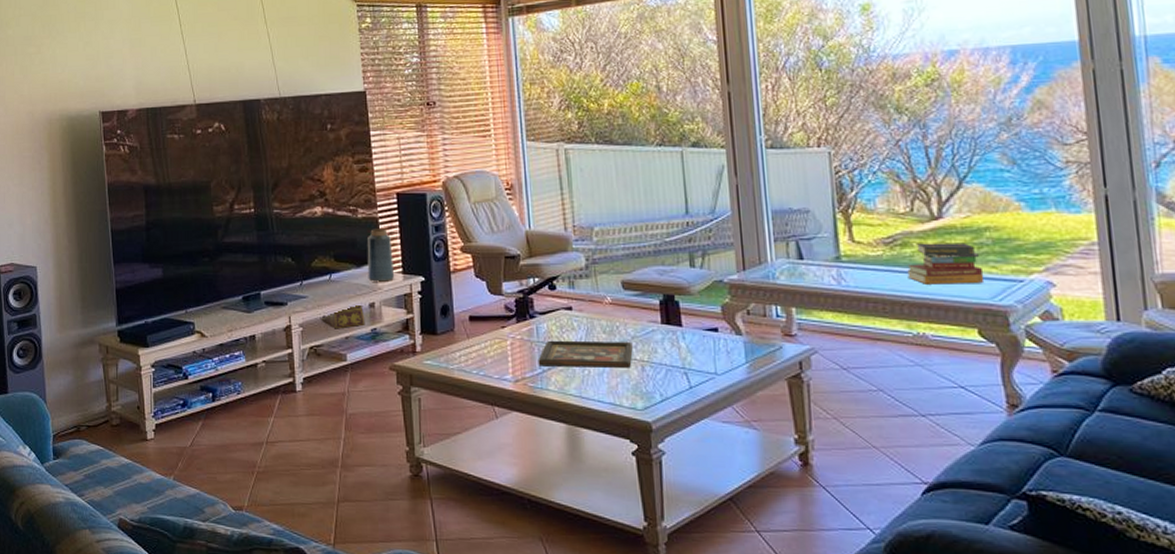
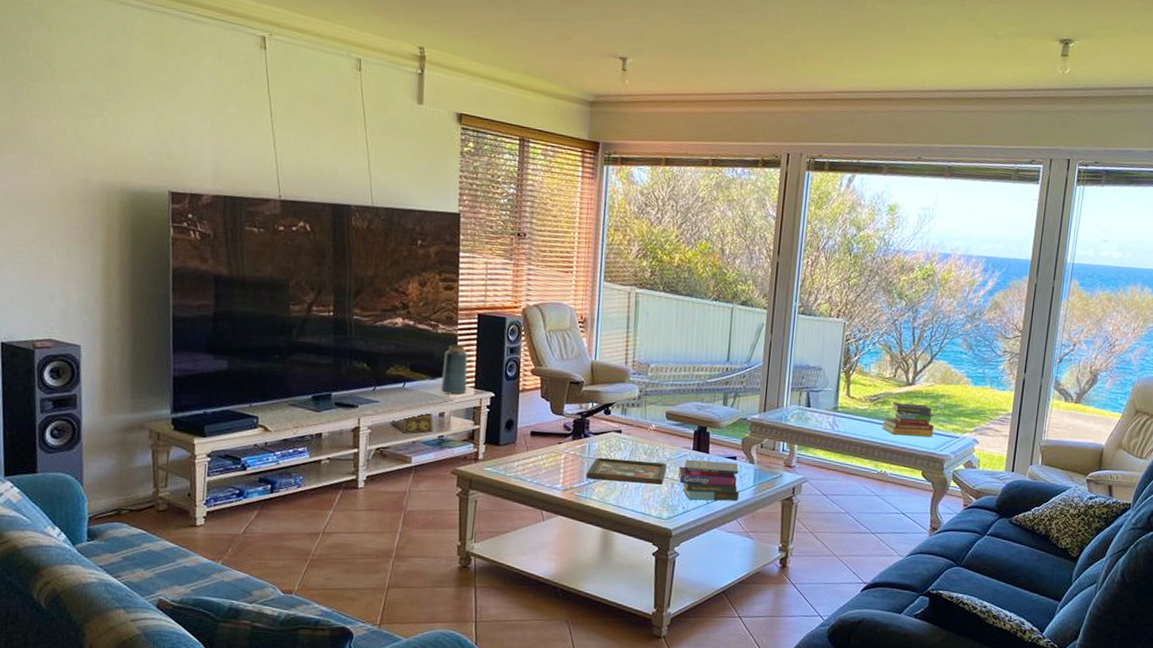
books: none [647,335,730,384] -> present [678,459,740,501]

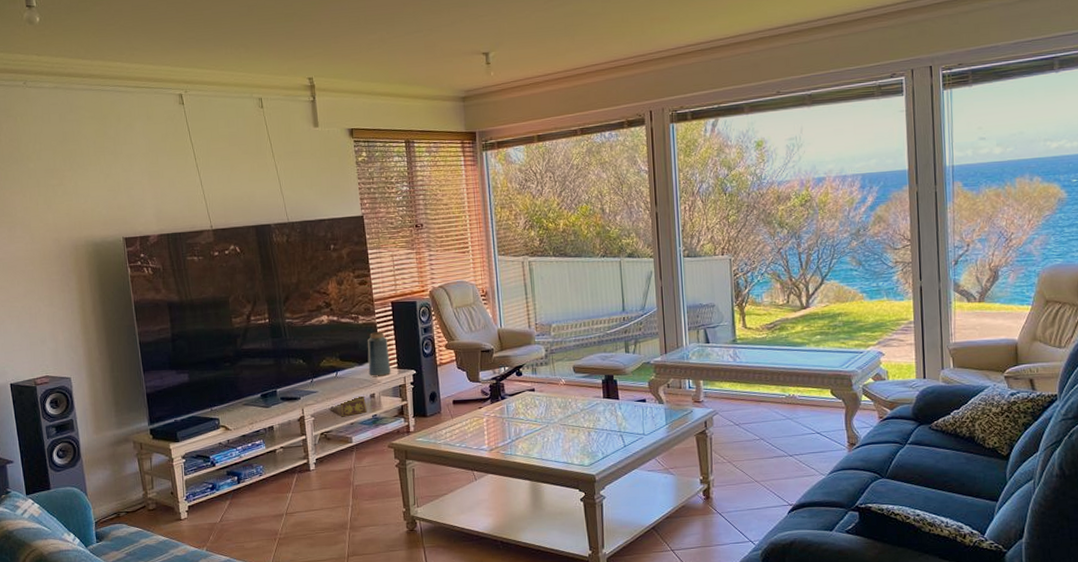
decorative tray: present [586,457,667,485] -> none [508,414,582,437]
books: present [678,459,740,501] -> none [592,405,654,445]
books: present [882,402,935,438] -> none [783,325,837,358]

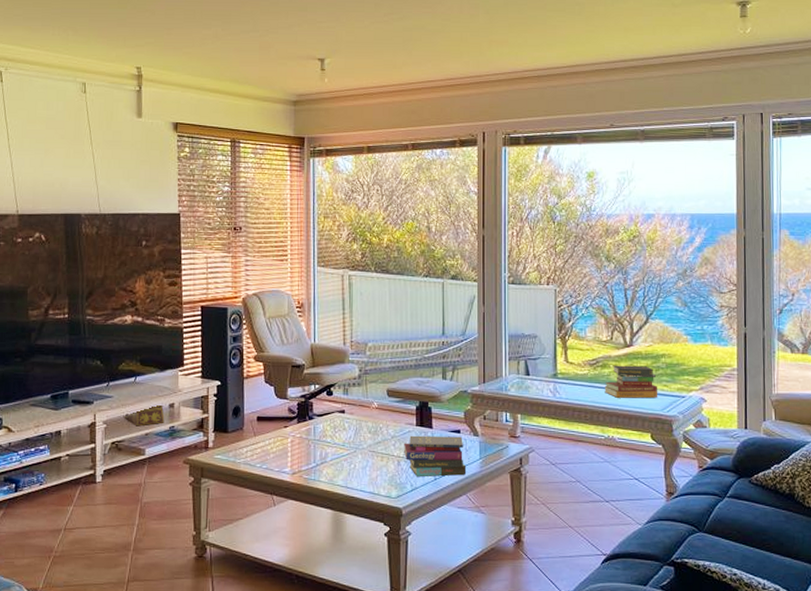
vase: present [367,332,391,376] -> none [170,337,194,385]
books: none [592,405,654,445] -> present [403,435,467,477]
books: none [783,325,837,358] -> present [604,365,658,399]

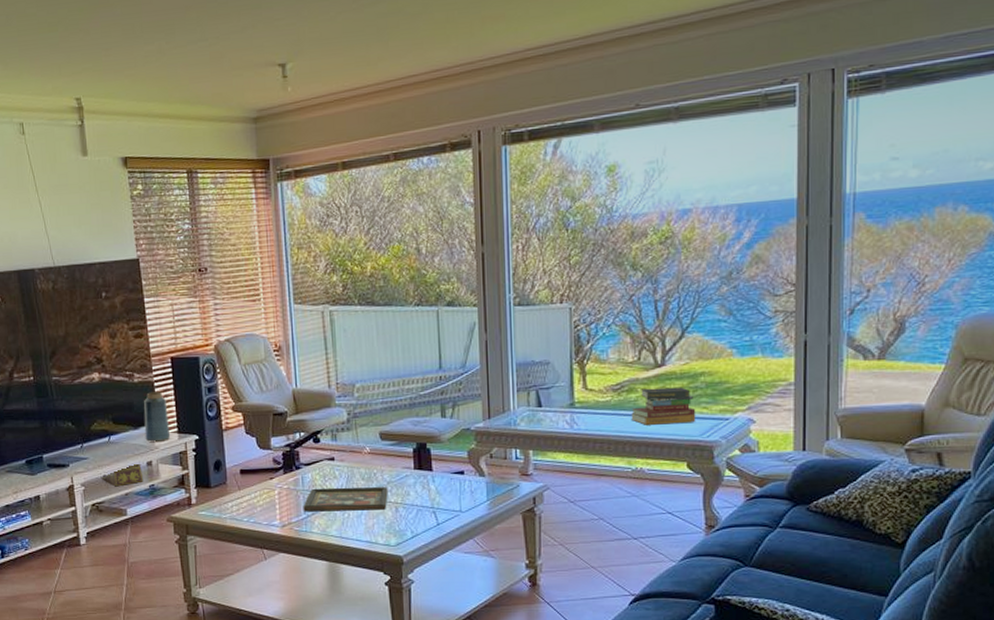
vase: none [170,337,194,385] -> present [144,391,171,442]
decorative tray: none [313,438,392,463] -> present [303,487,388,512]
books: present [403,435,467,477] -> none [400,478,473,522]

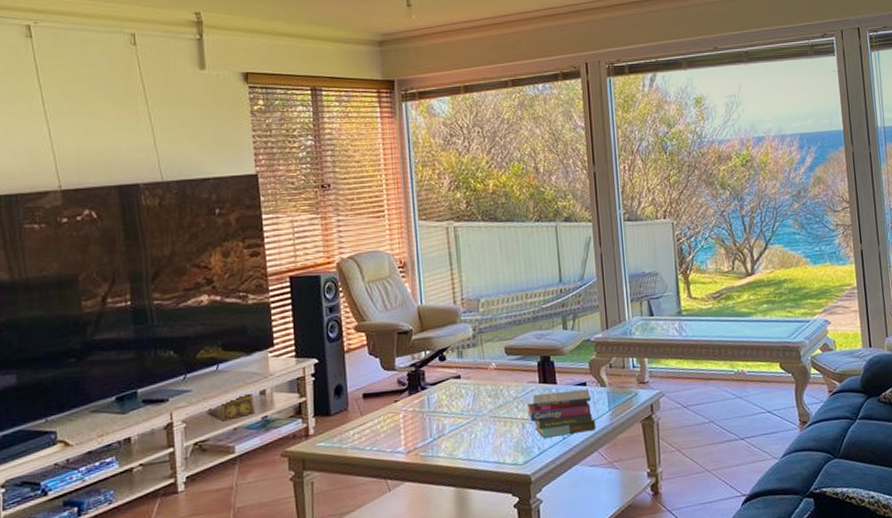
vase: present [144,391,171,442] -> none [258,313,288,369]
decorative tray: present [303,487,388,512] -> none [429,403,515,435]
books: none [400,478,473,522] -> present [526,389,597,438]
books: present [631,387,696,425] -> none [730,293,784,330]

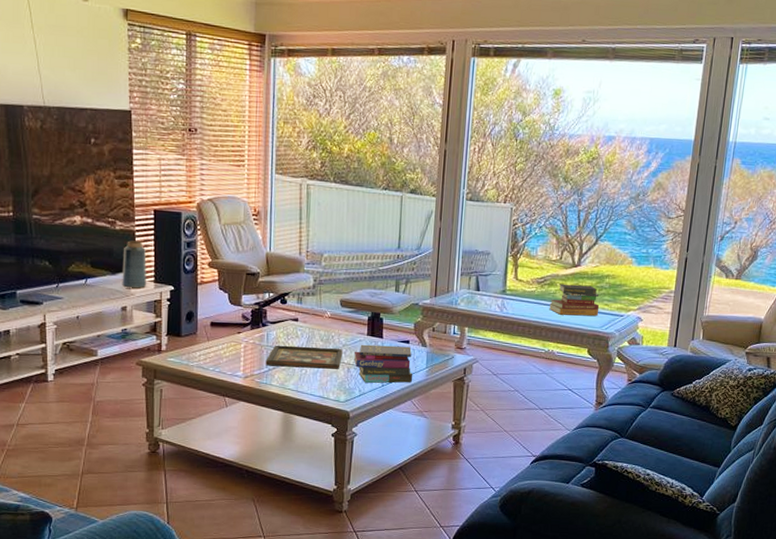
decorative box: present [207,394,256,422] -> none [75,308,117,328]
vase: none [258,313,288,369] -> present [122,240,147,289]
decorative tray: none [429,403,515,435] -> present [265,345,343,369]
books: none [730,293,784,330] -> present [549,284,600,317]

